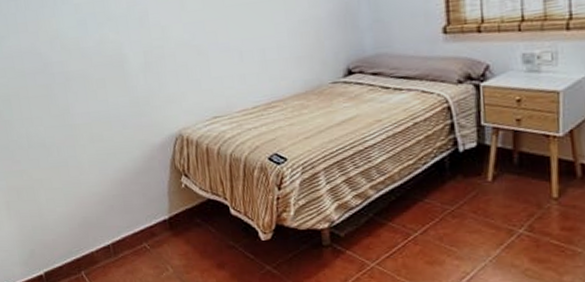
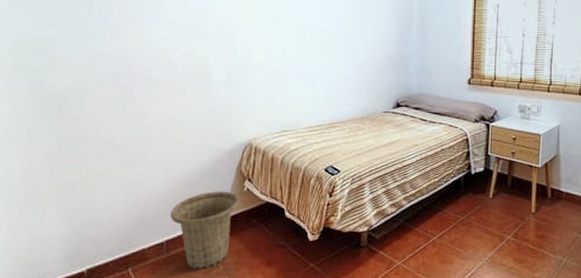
basket: none [111,189,179,273] -> present [170,191,240,270]

